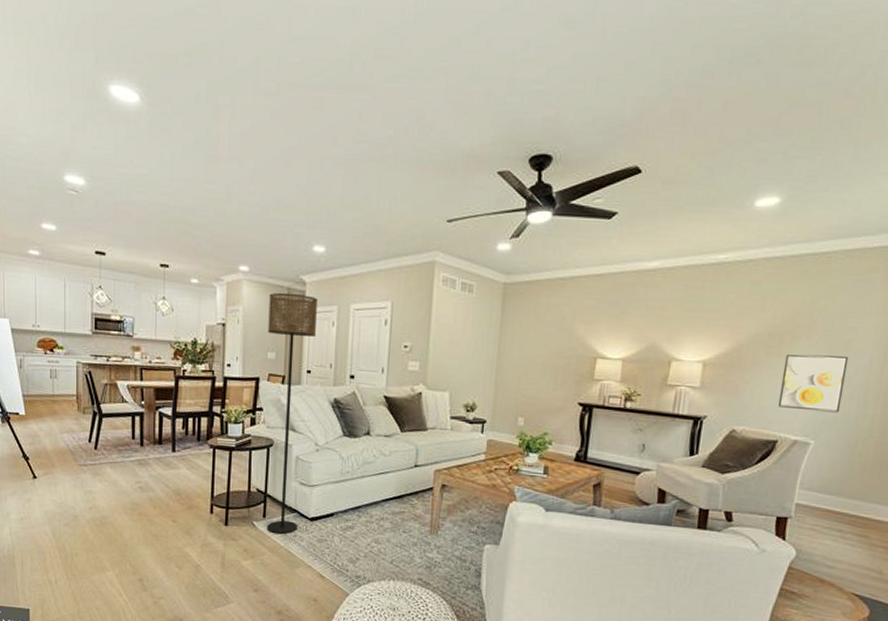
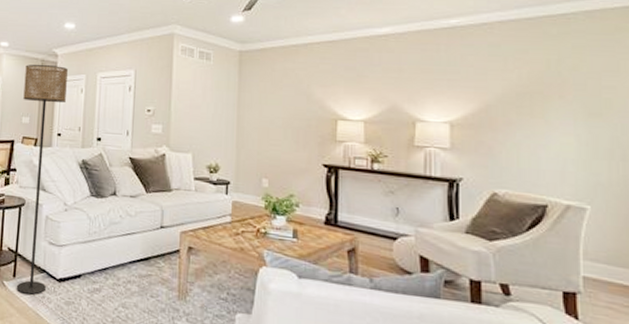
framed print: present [777,354,849,413] -> none [539,114,614,176]

